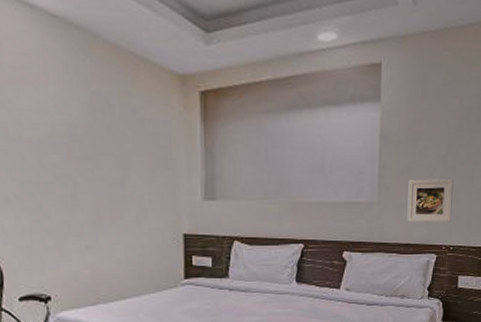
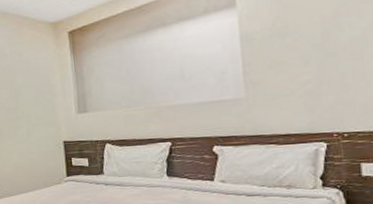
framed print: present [407,179,454,222] -> none [279,65,341,113]

